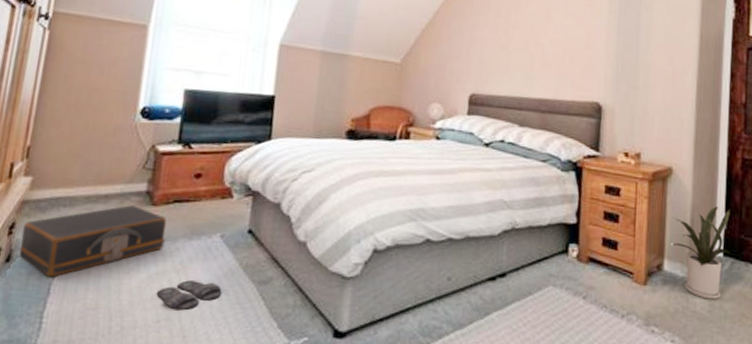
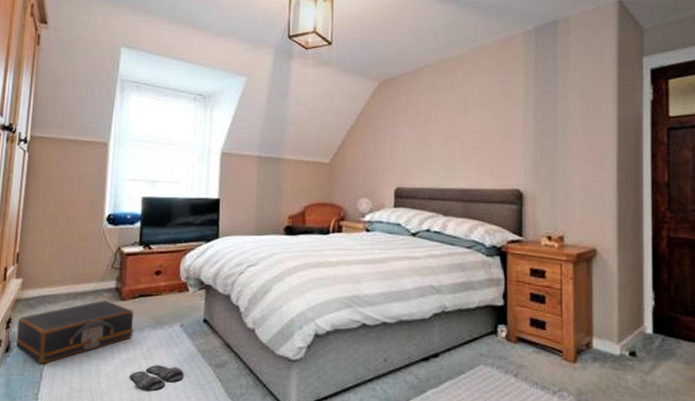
house plant: present [672,206,730,300] -> none [599,285,660,376]

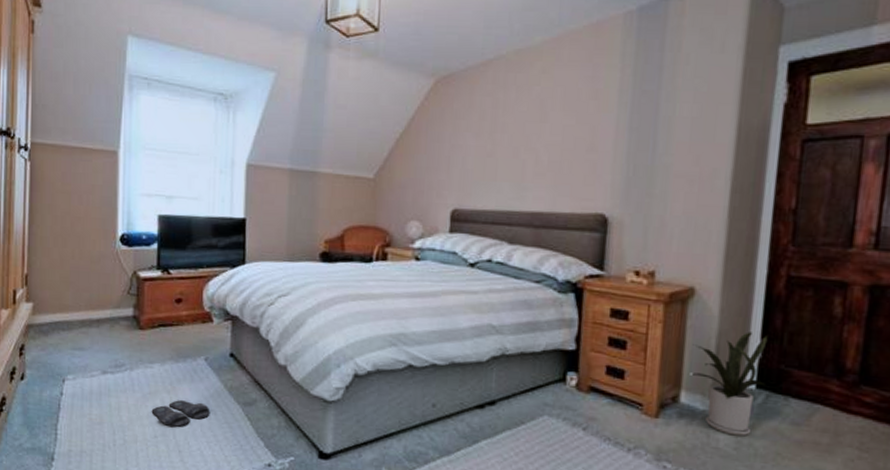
suitcase: present [15,300,134,364] -> none [30,329,154,394]
house plant: none [599,285,660,376] -> present [692,332,768,437]

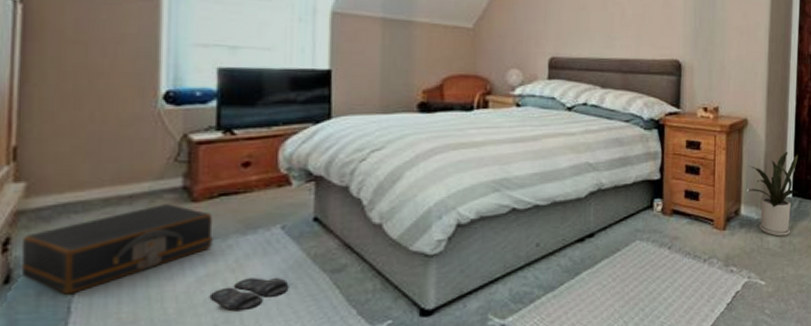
suitcase: none [30,329,154,394] -> present [20,204,213,295]

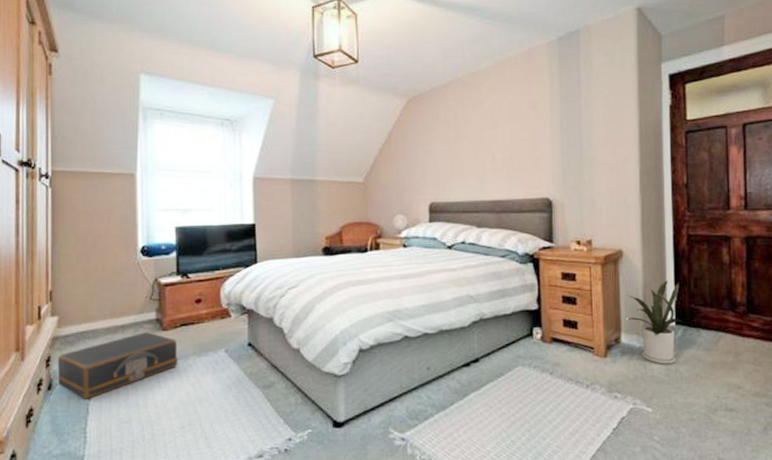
slippers: present [209,277,289,312] -> none [177,390,233,417]

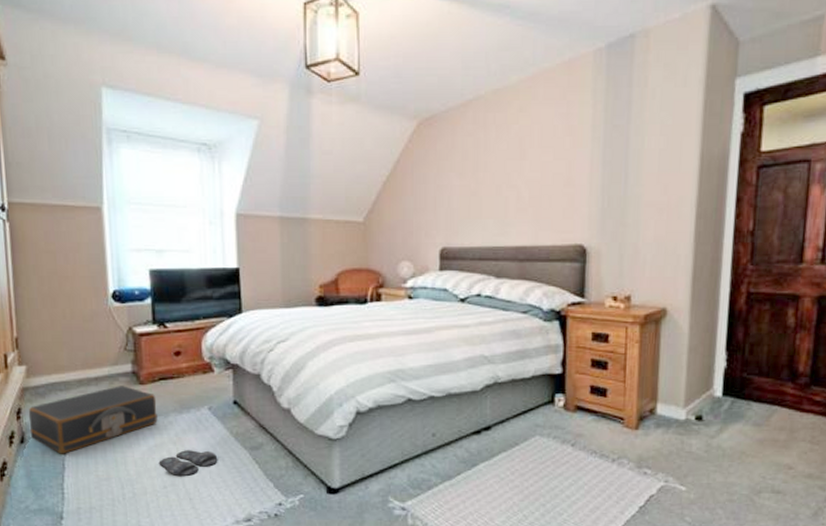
slippers: none [177,390,233,417] -> present [158,450,218,477]
house plant: present [626,281,682,365] -> none [666,345,732,440]

